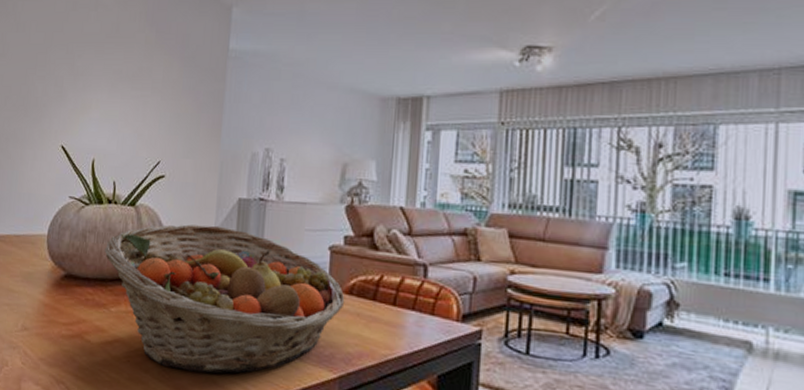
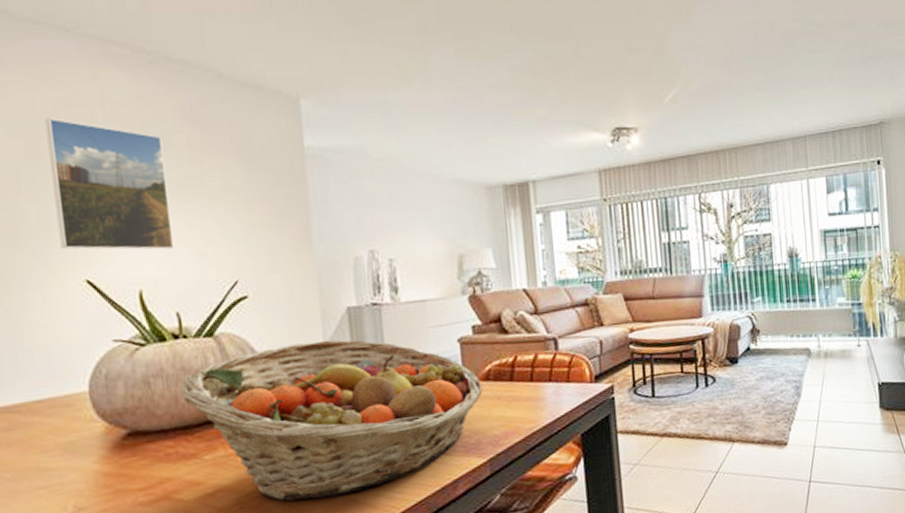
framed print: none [51,17,129,129] -> present [45,118,174,250]

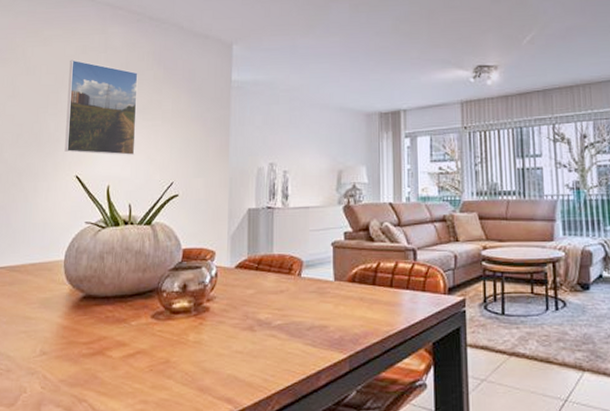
fruit basket: present [180,339,483,502] -> none [122,235,349,371]

